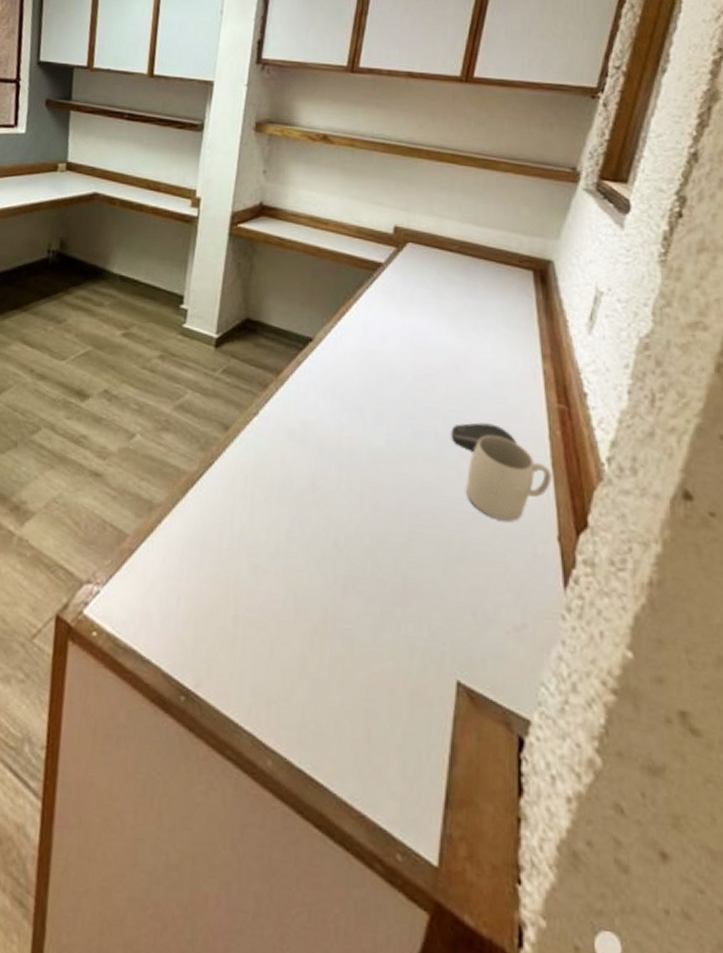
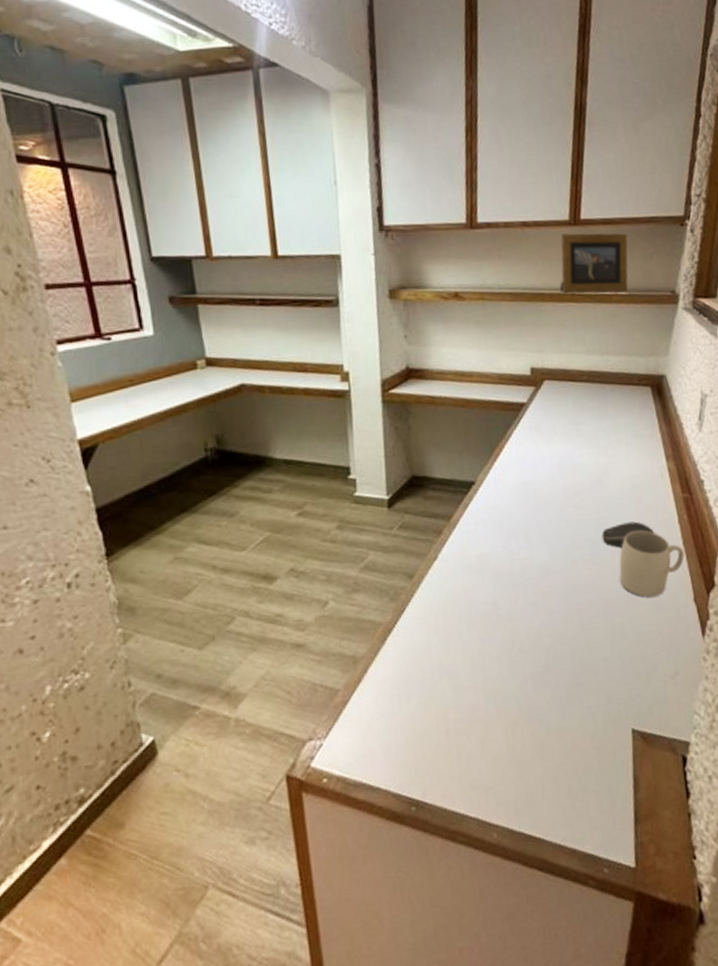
picture frame: none [440,90,526,161] -> present [560,232,628,294]

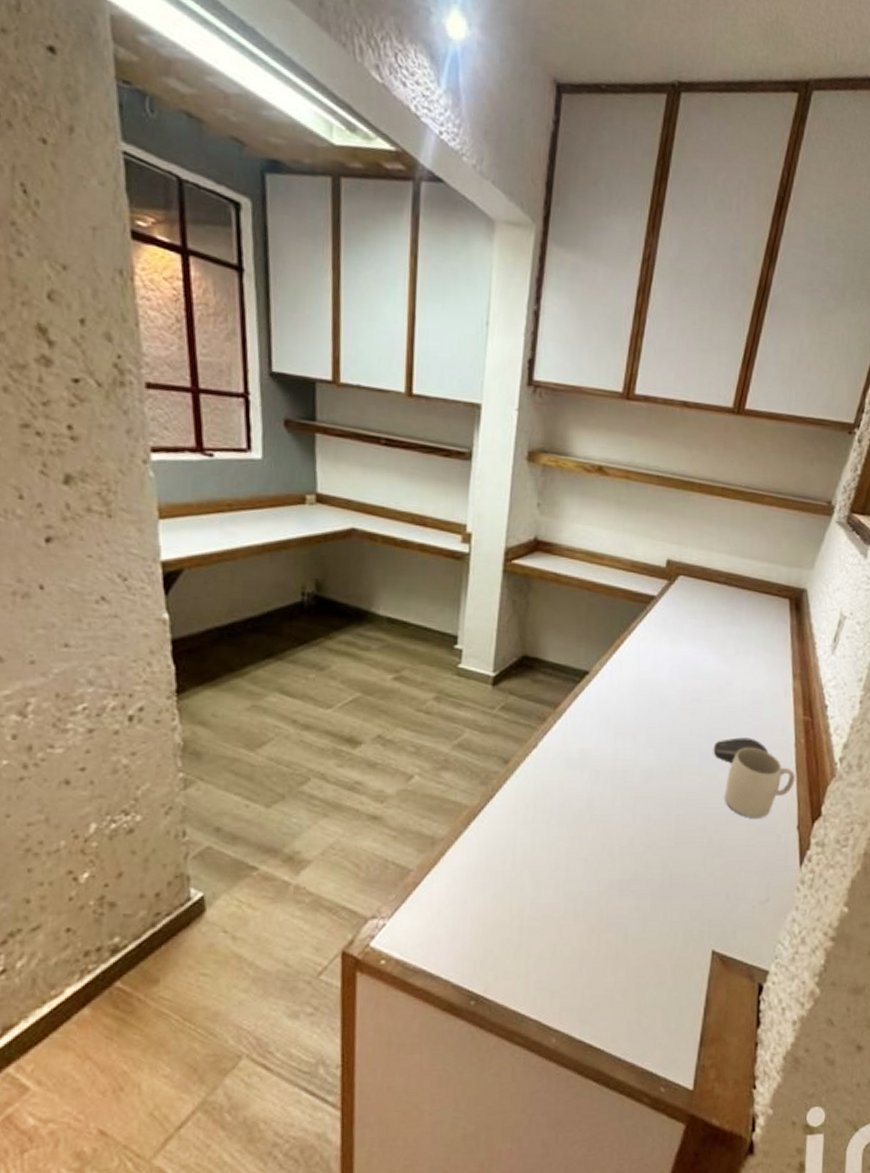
picture frame: present [560,232,628,294] -> none [711,421,792,495]

